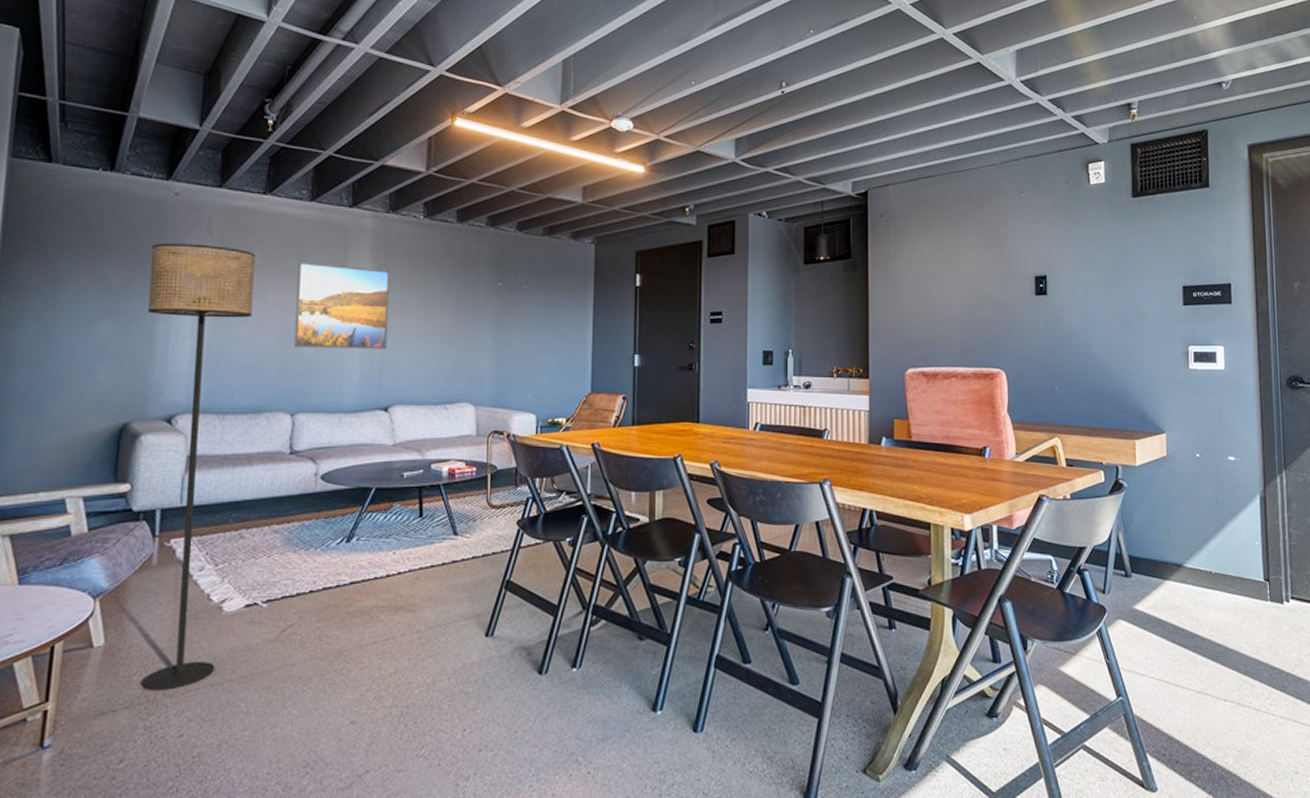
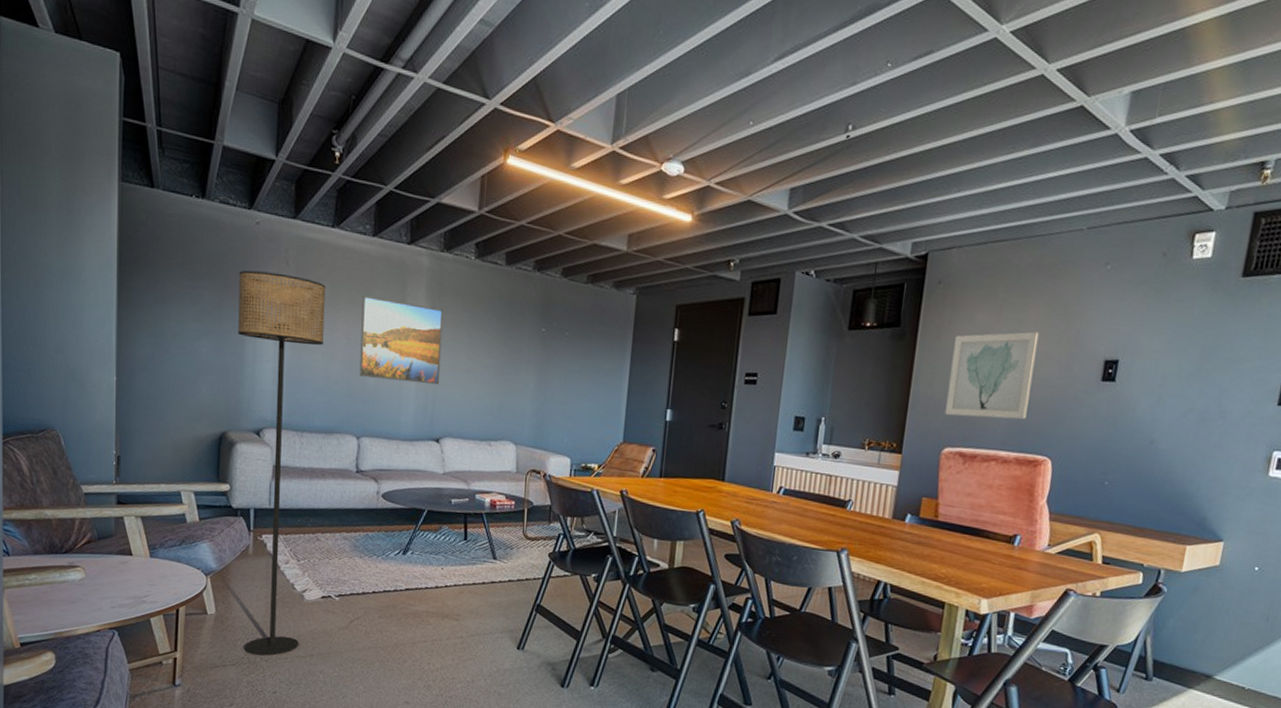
wall art: none [903,255,976,338] -> present [945,331,1039,420]

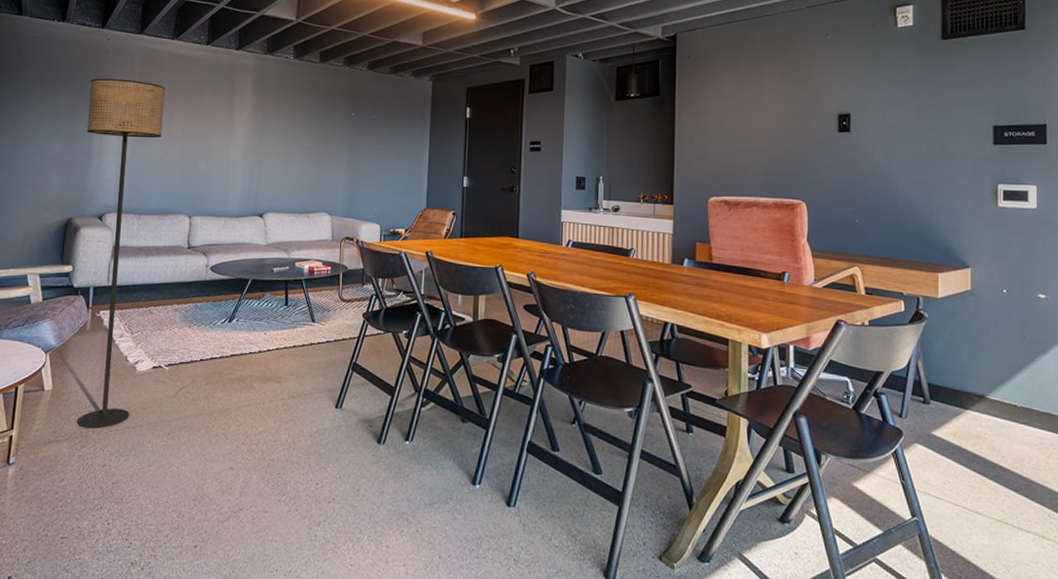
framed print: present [359,295,444,385] -> none [192,93,267,167]
wall art: present [945,331,1039,420] -> none [707,93,779,169]

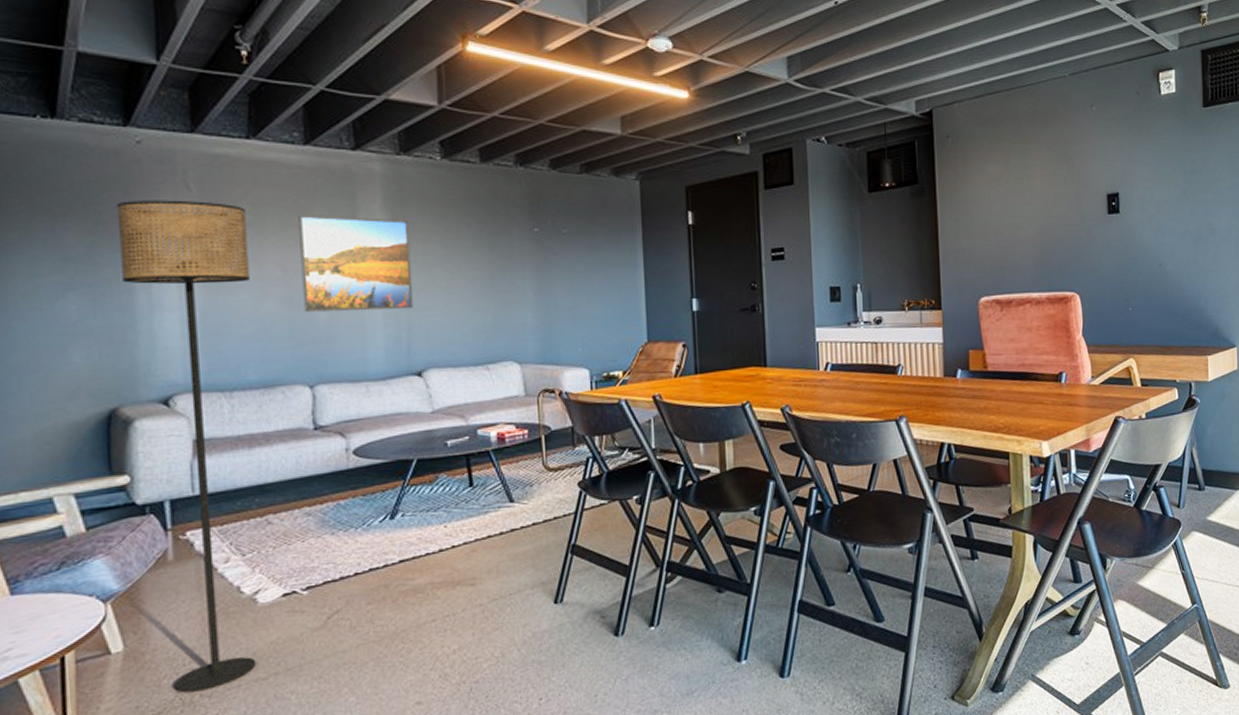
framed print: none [192,93,267,167] -> present [298,214,414,312]

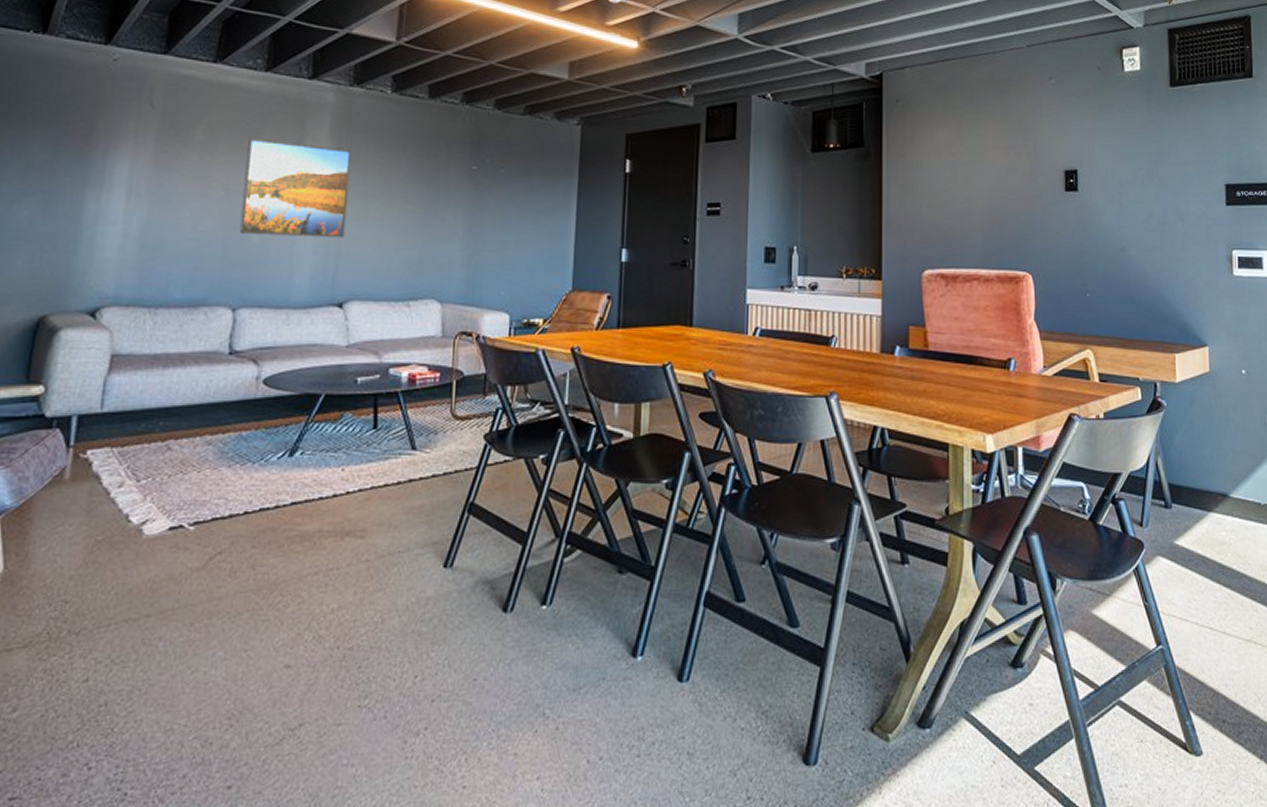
floor lamp: present [118,200,257,693] -> none [43,114,201,627]

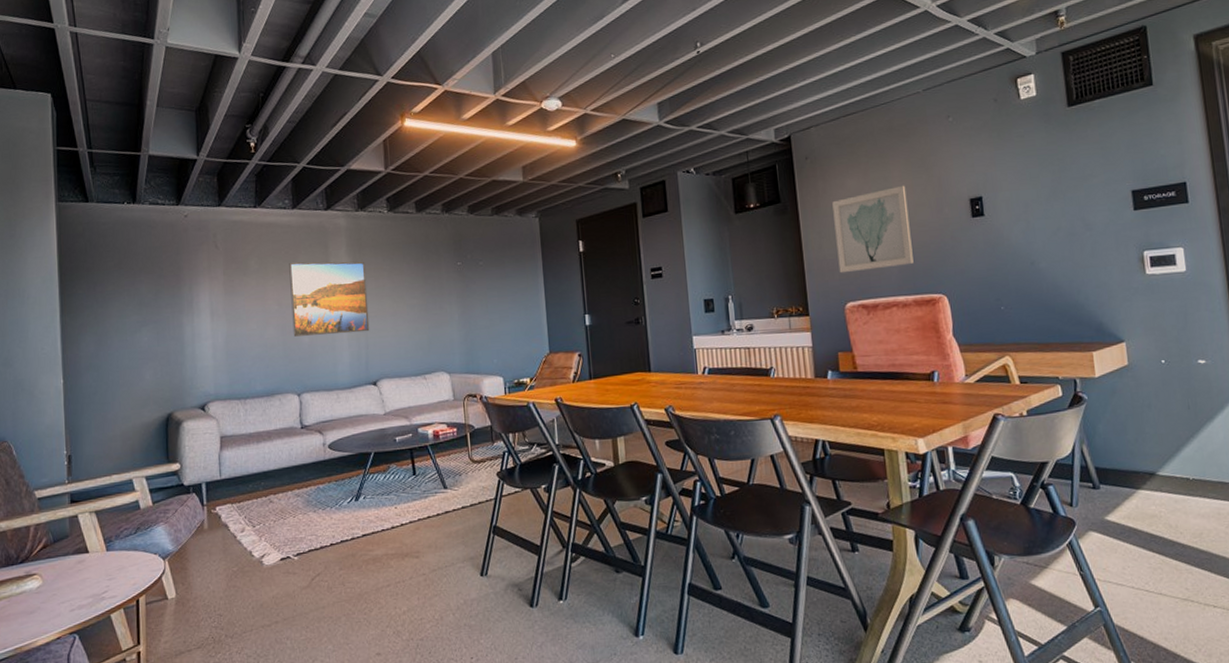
wall art: none [920,146,1000,236] -> present [832,185,914,273]

